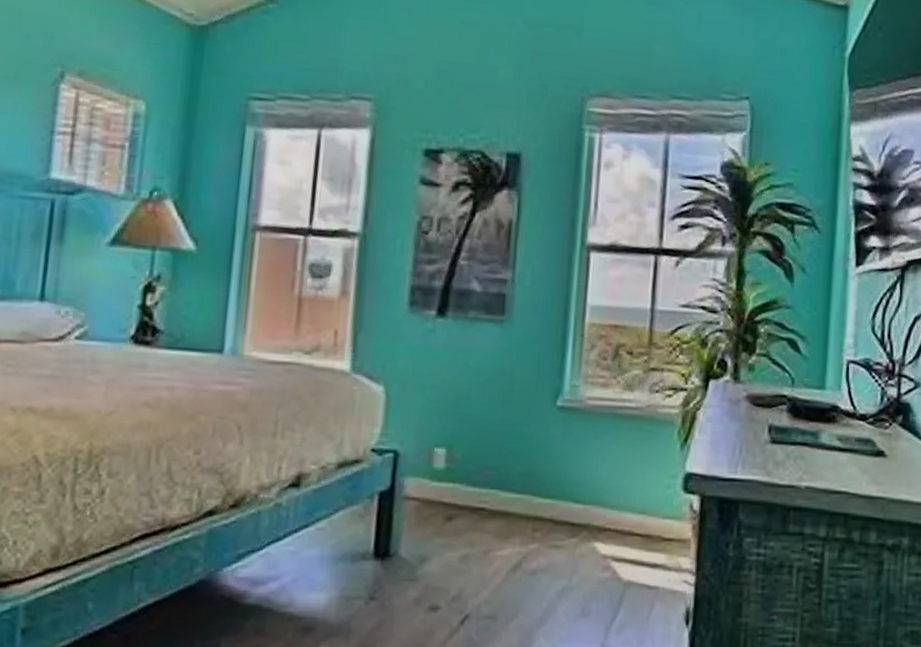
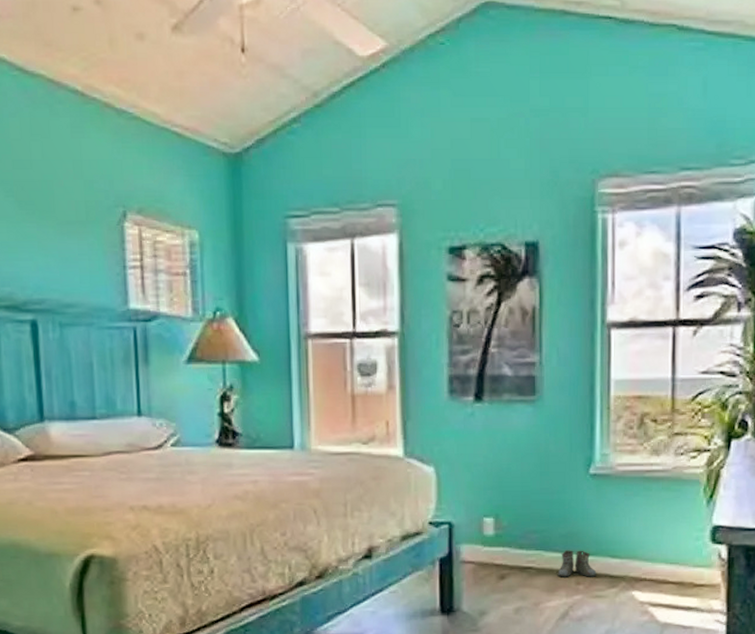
boots: none [512,491,557,524] -> present [557,550,597,578]

